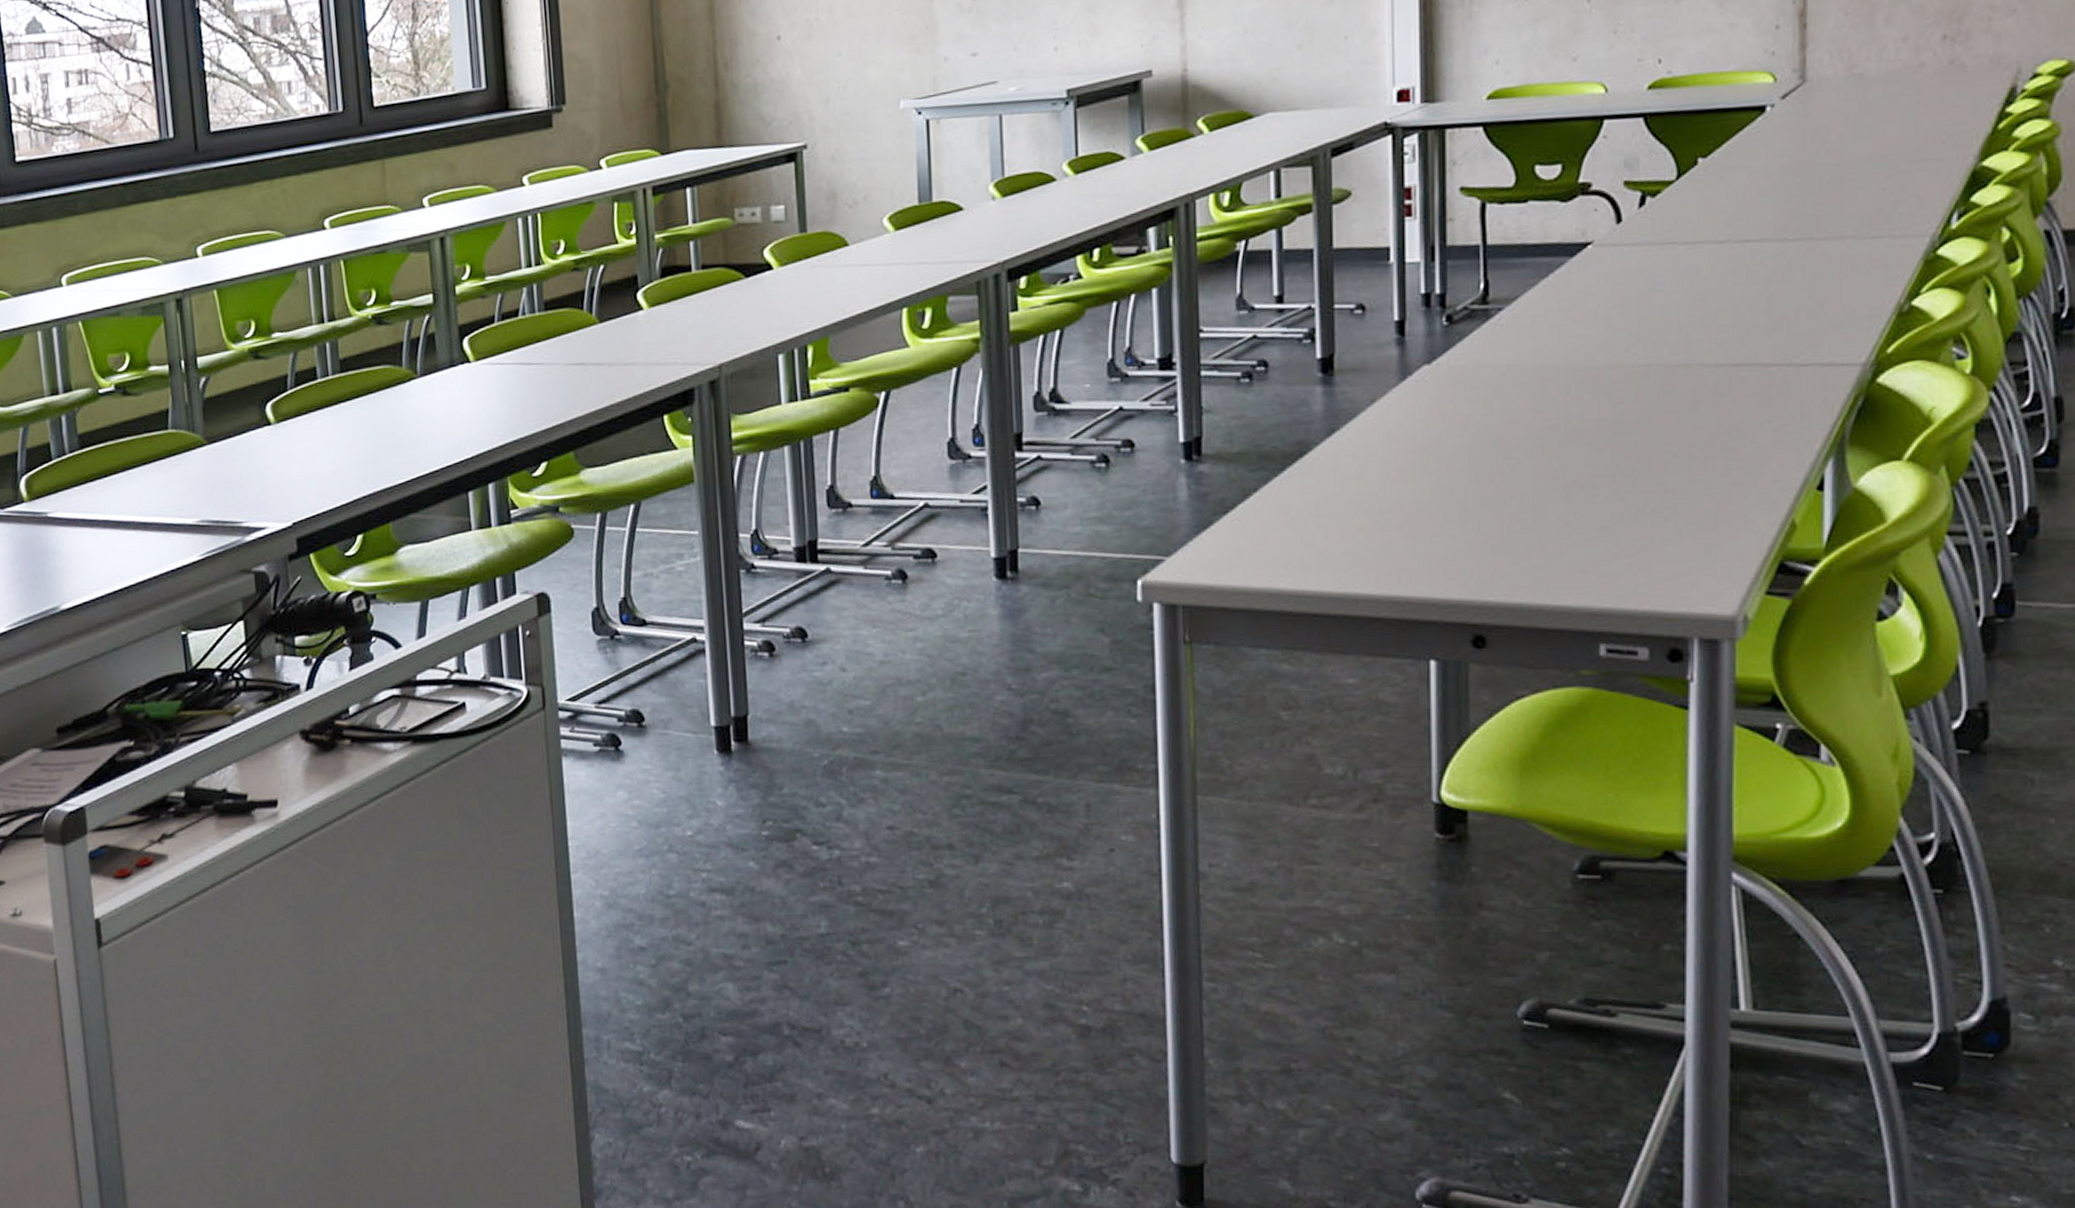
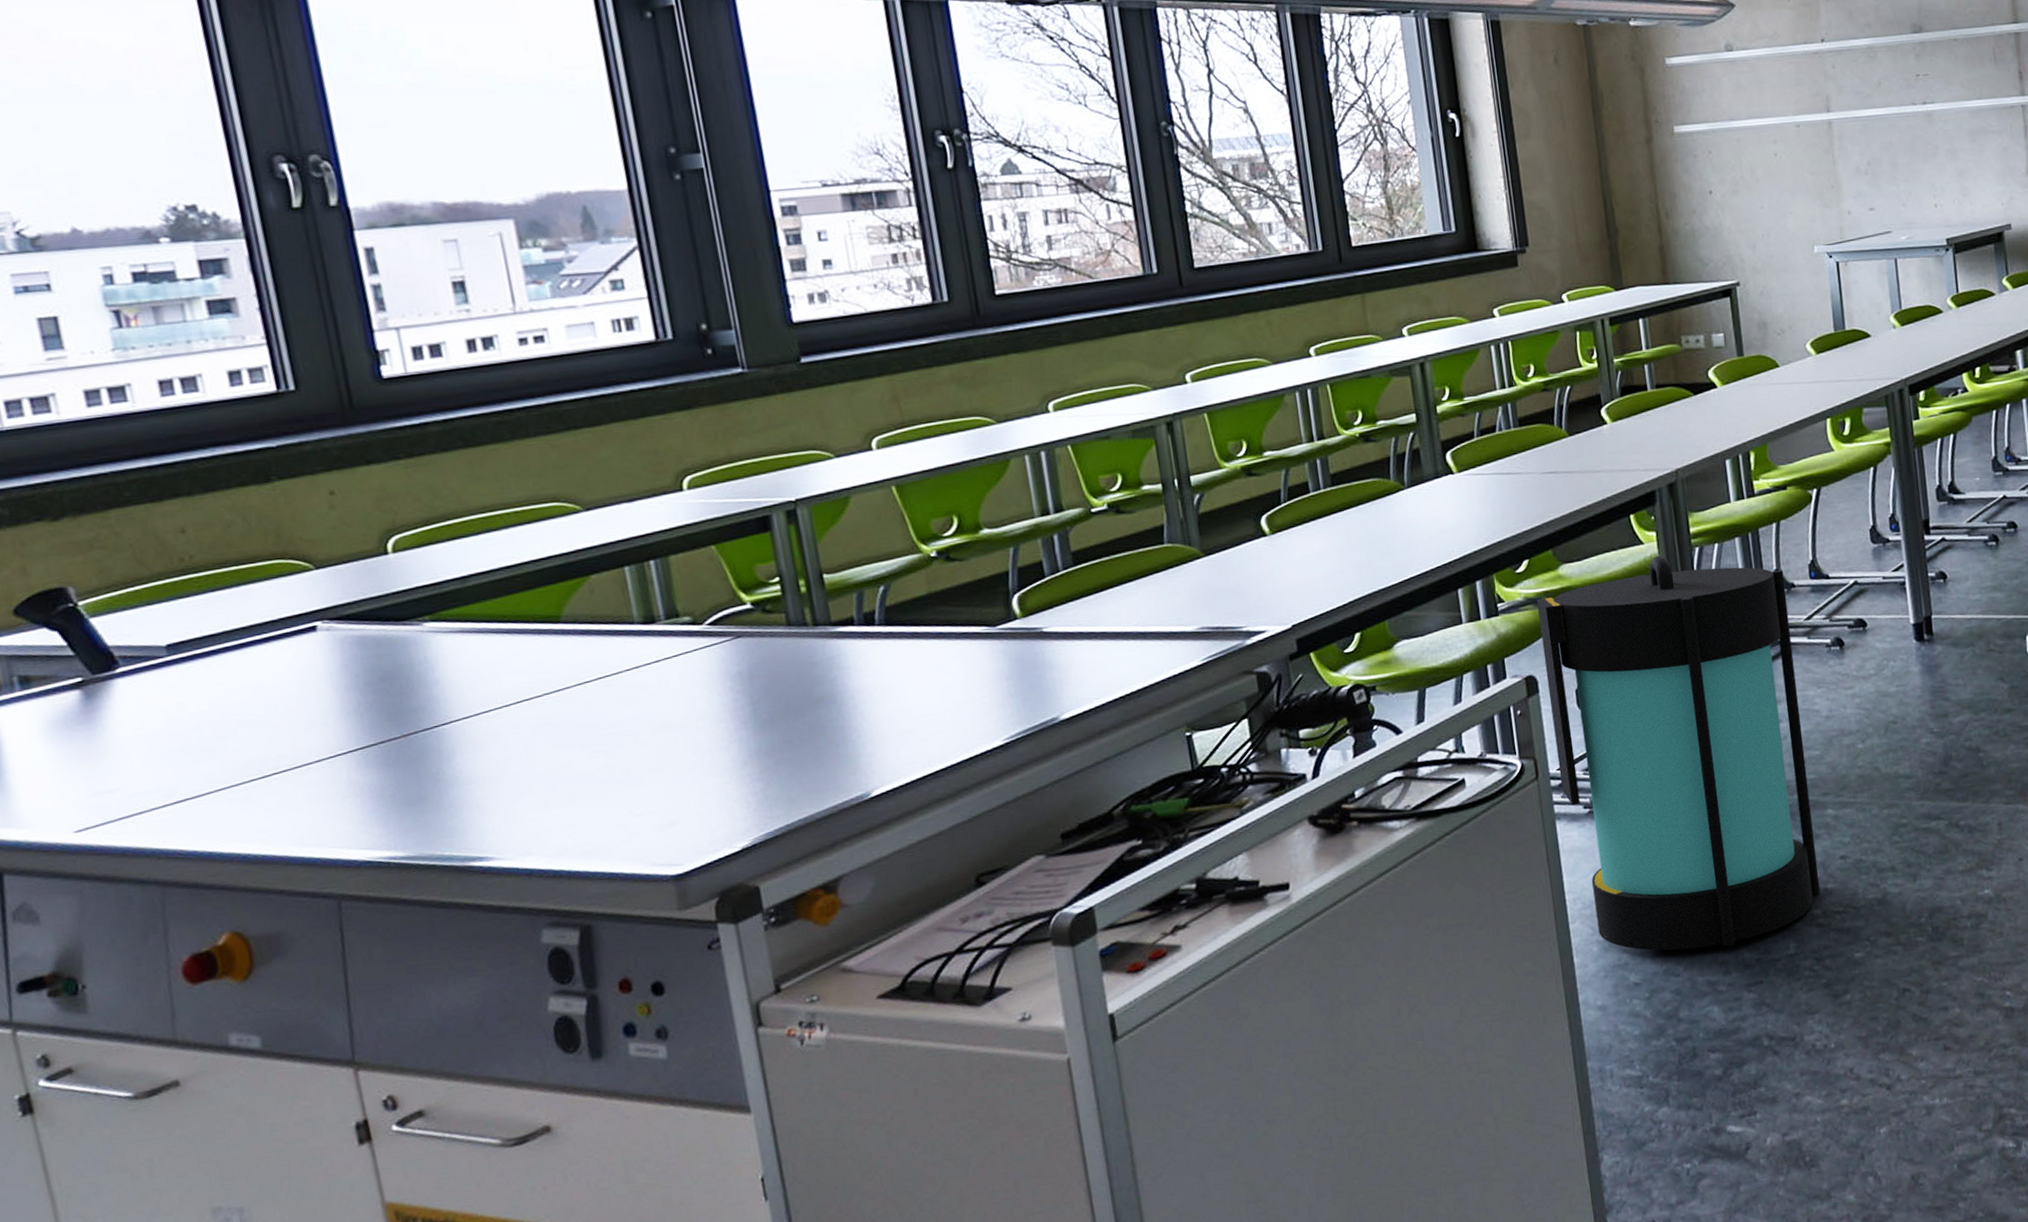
lantern: none [554,463,862,917] -> present [1537,555,1821,951]

